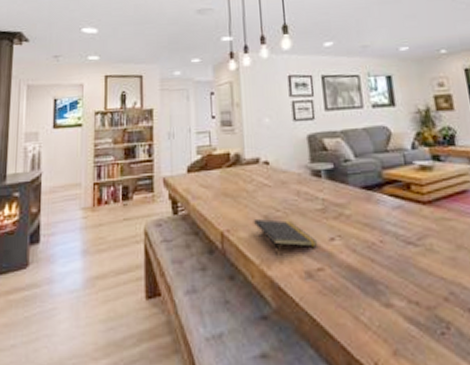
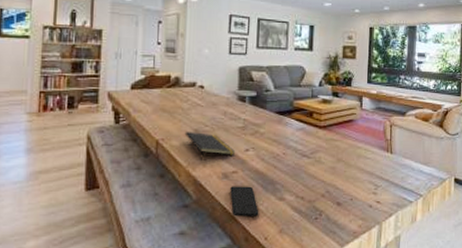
smartphone: none [317,288,362,332] -> present [230,186,259,217]

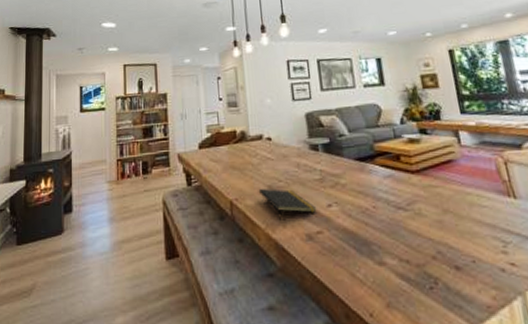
smartphone: present [230,186,259,217] -> none [317,248,358,287]

